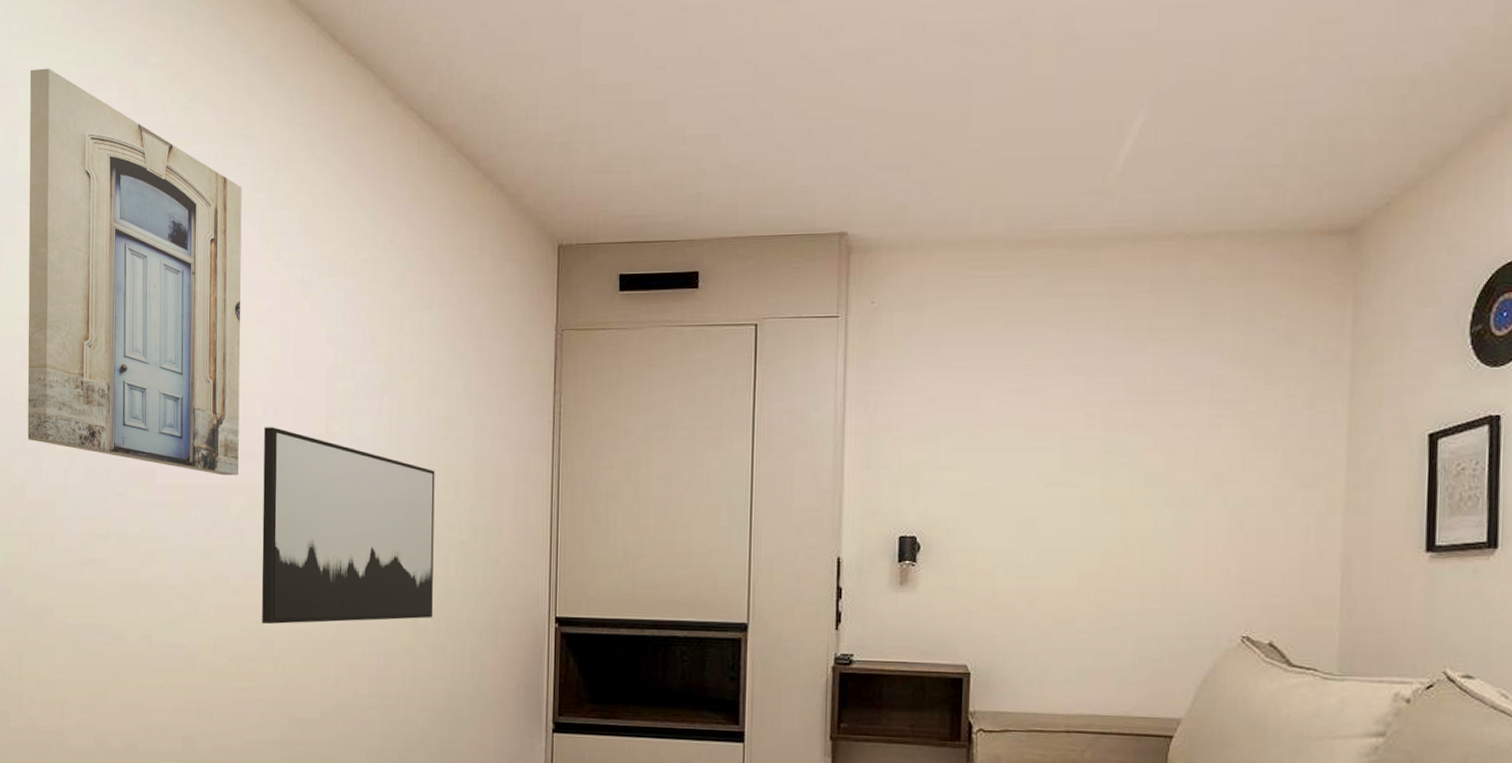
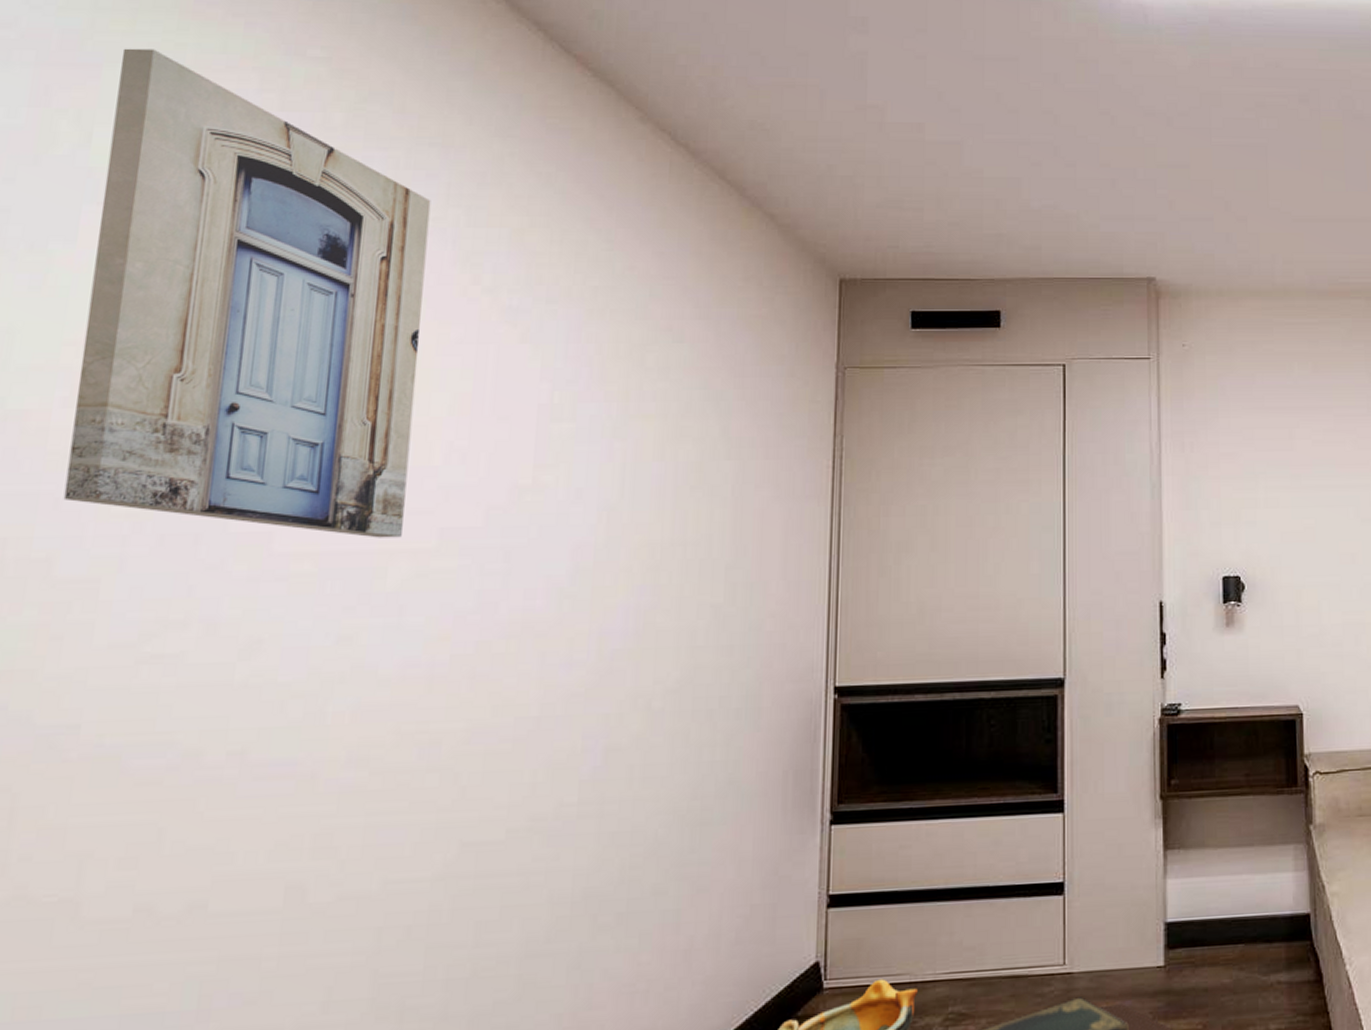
wall art: present [261,427,435,625] -> none [425,477,681,724]

